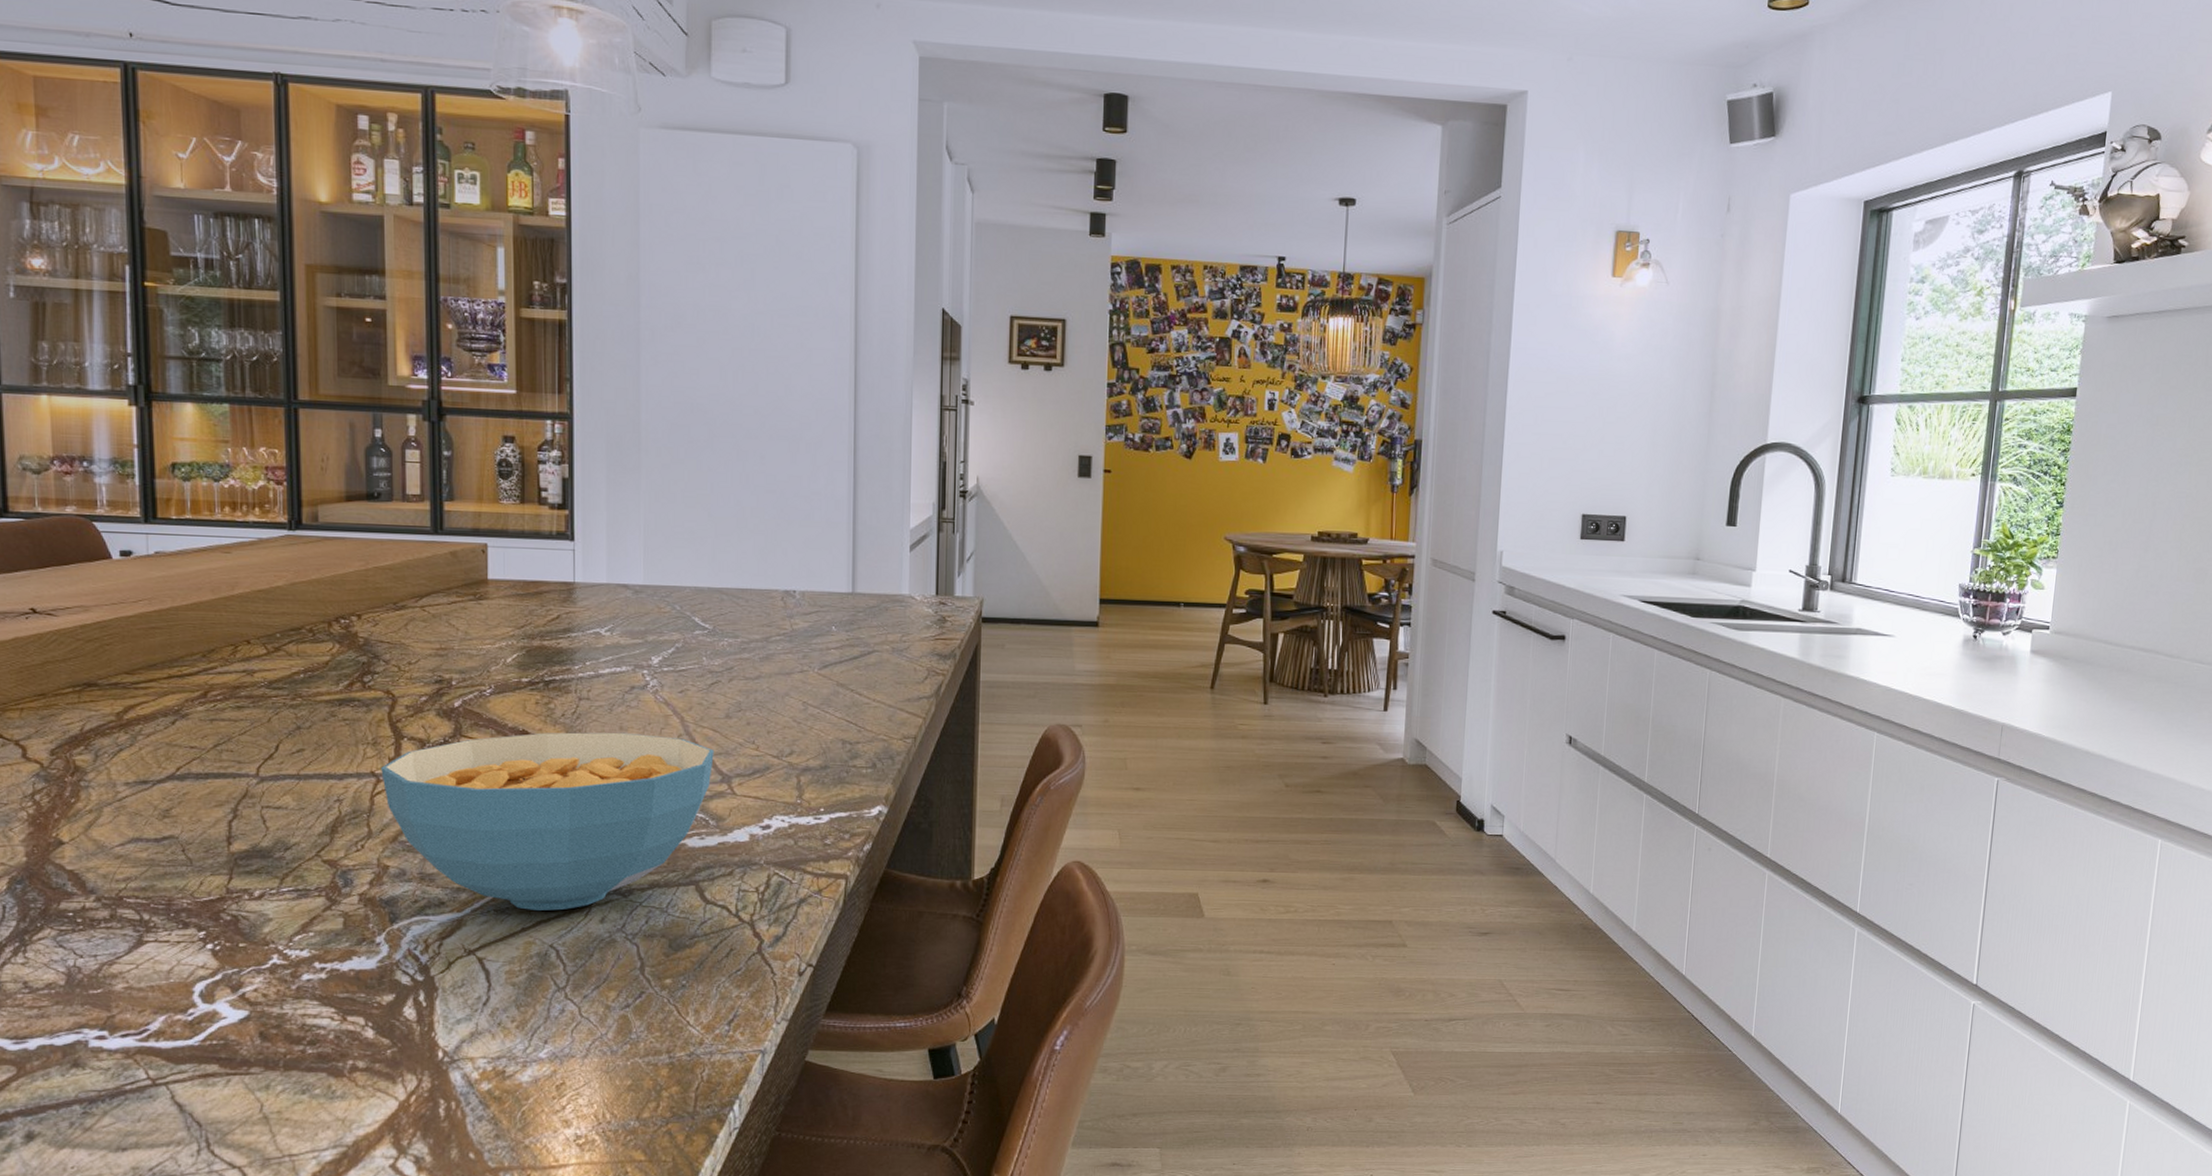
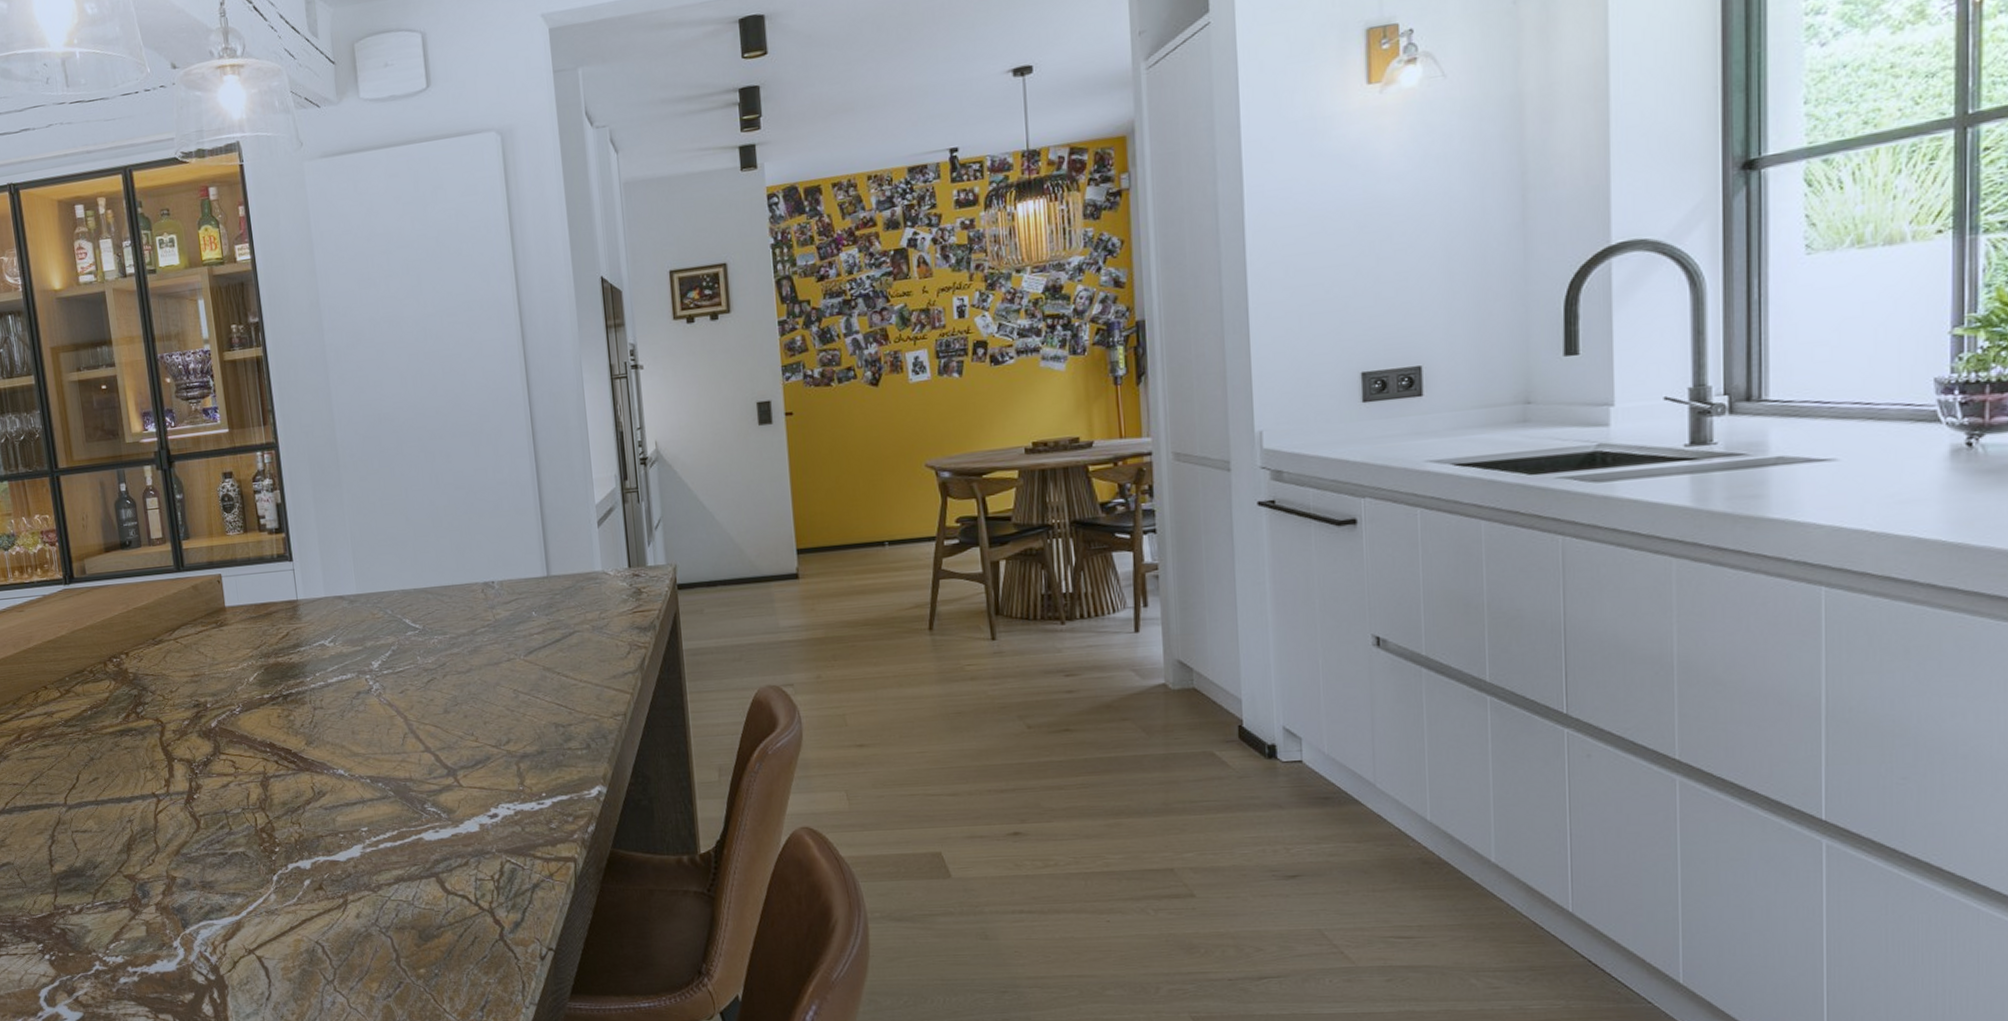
cereal bowl: present [381,732,714,911] -> none [159,736,439,910]

